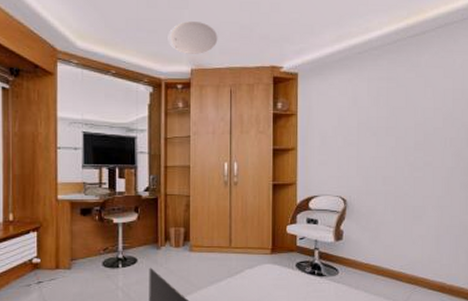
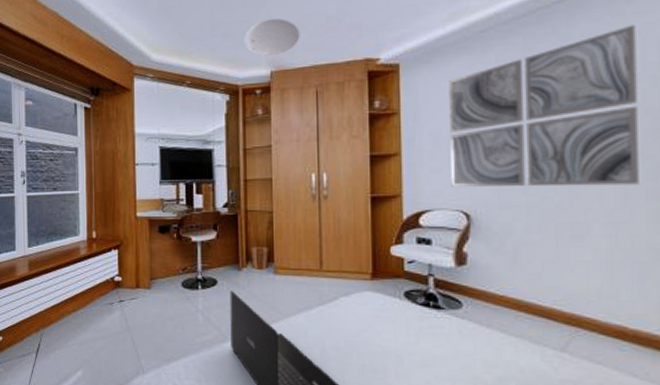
wall art: none [333,60,459,179] -> present [449,24,639,187]

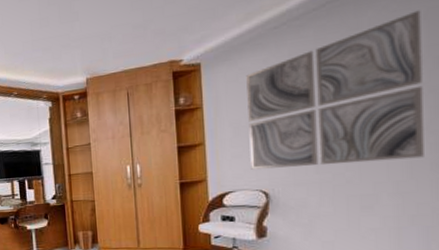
ceiling light: present [244,18,300,56] -> none [61,30,111,65]

